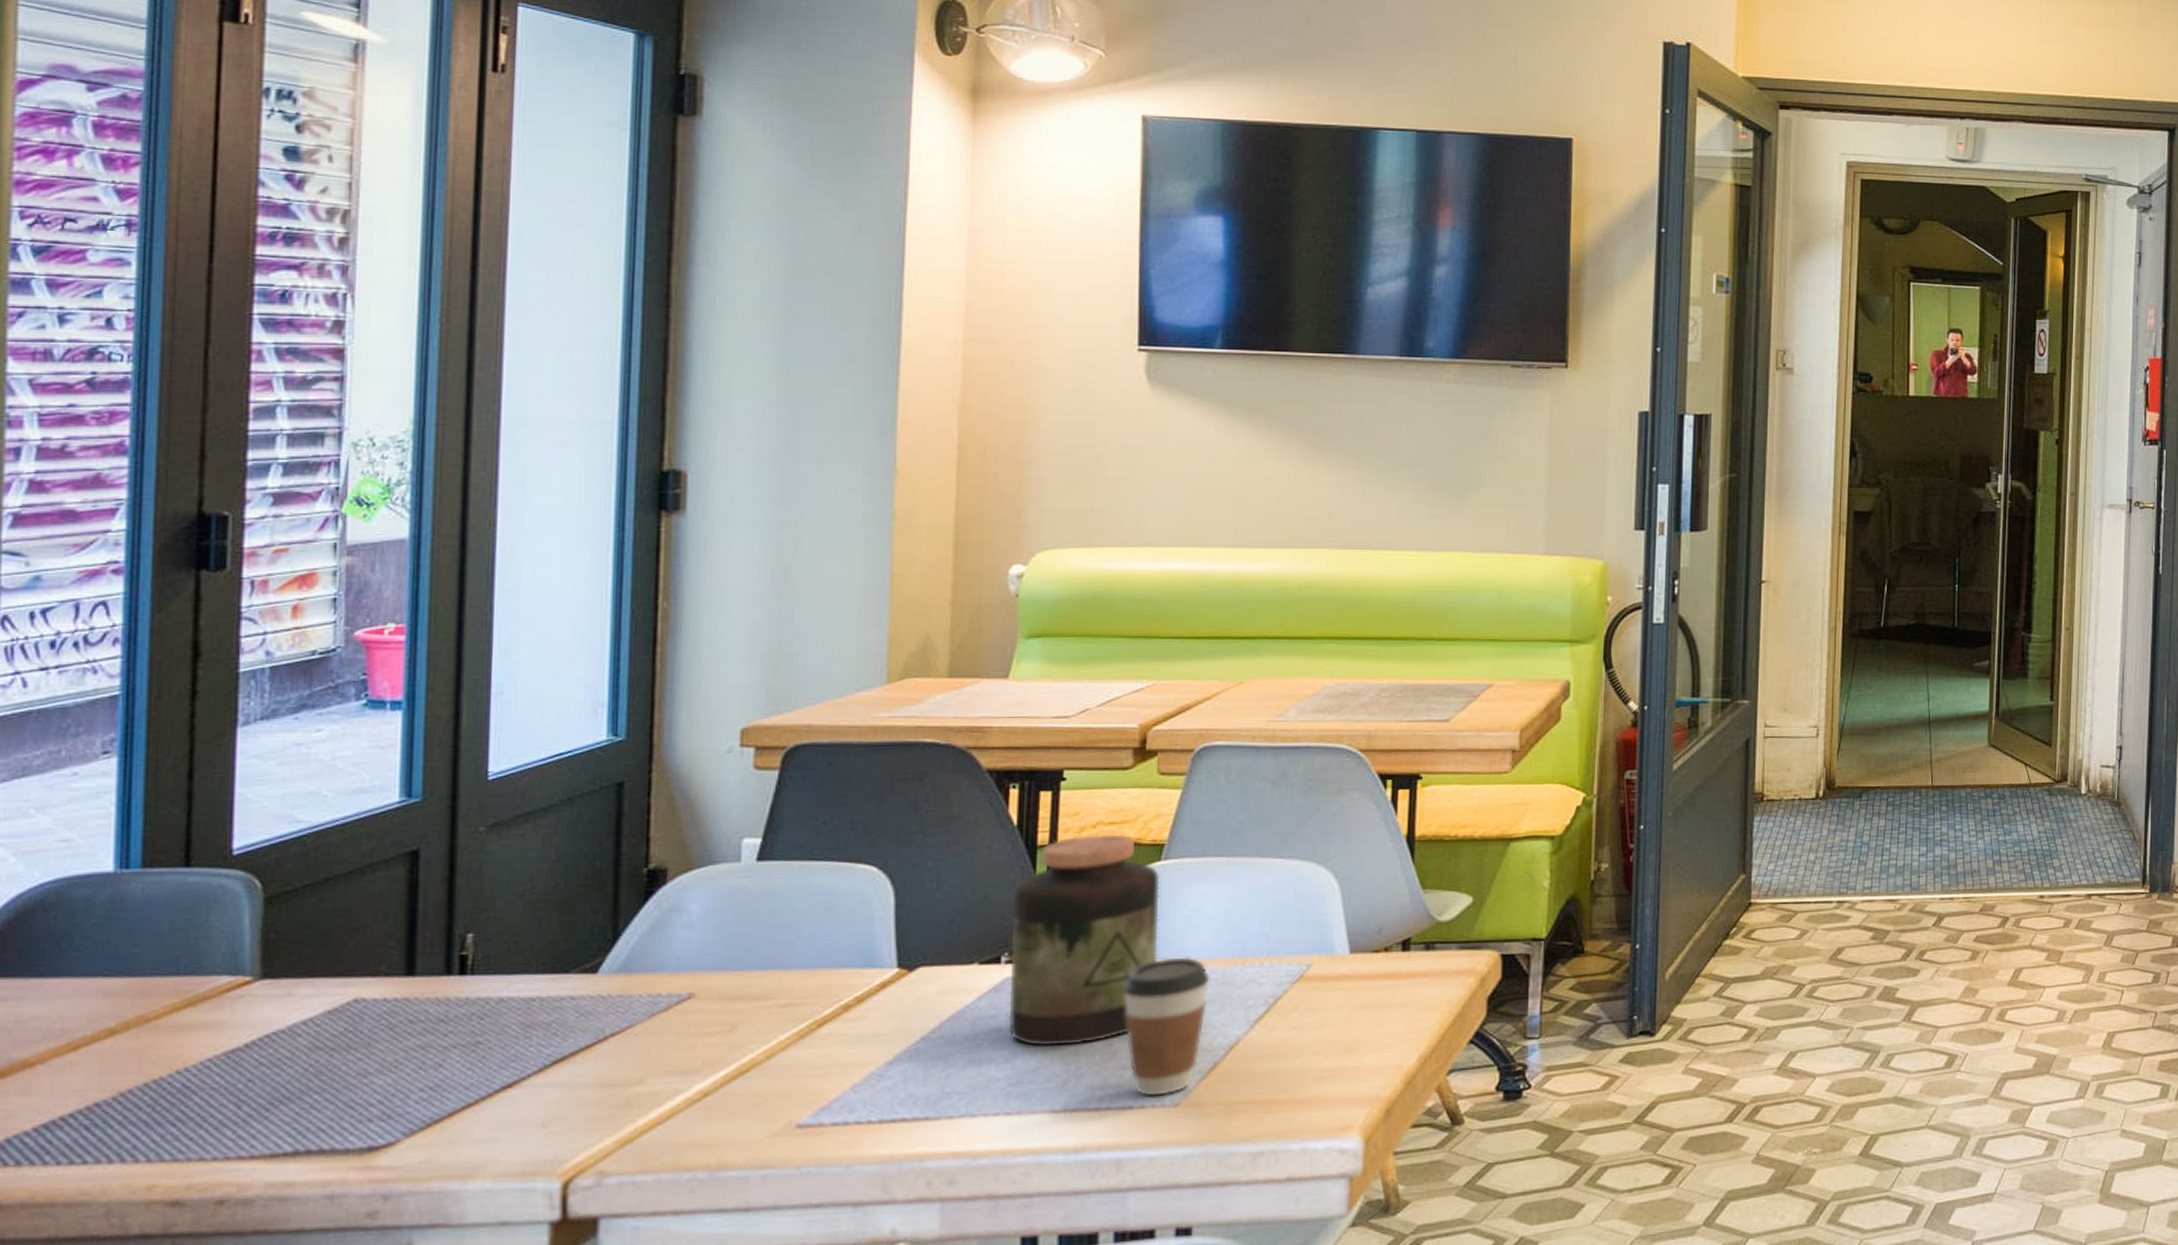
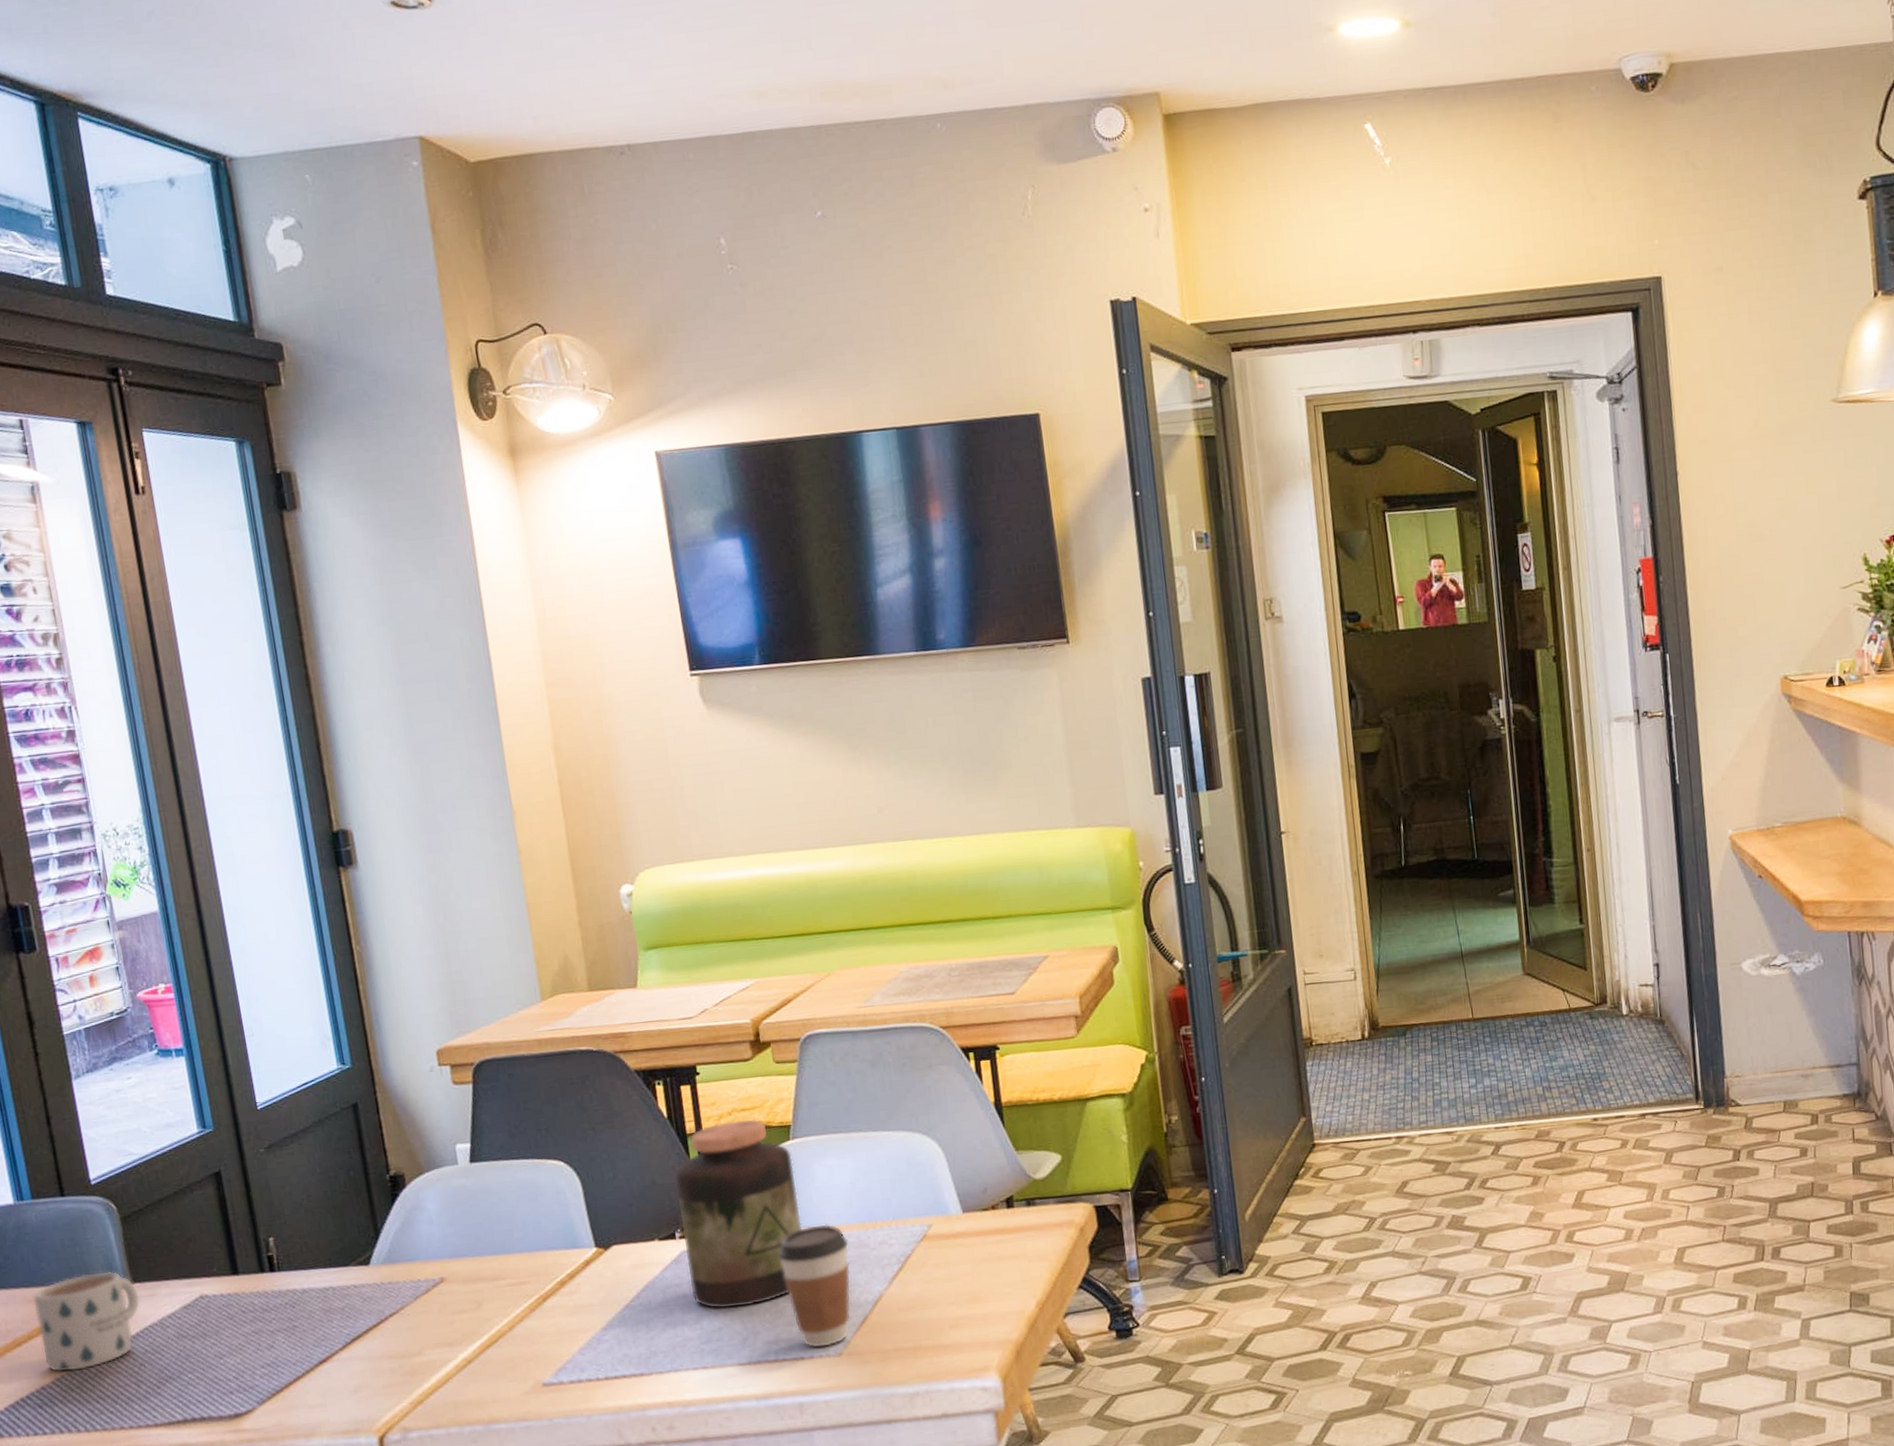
mug: none [109,962,268,1086] -> present [33,1271,140,1373]

